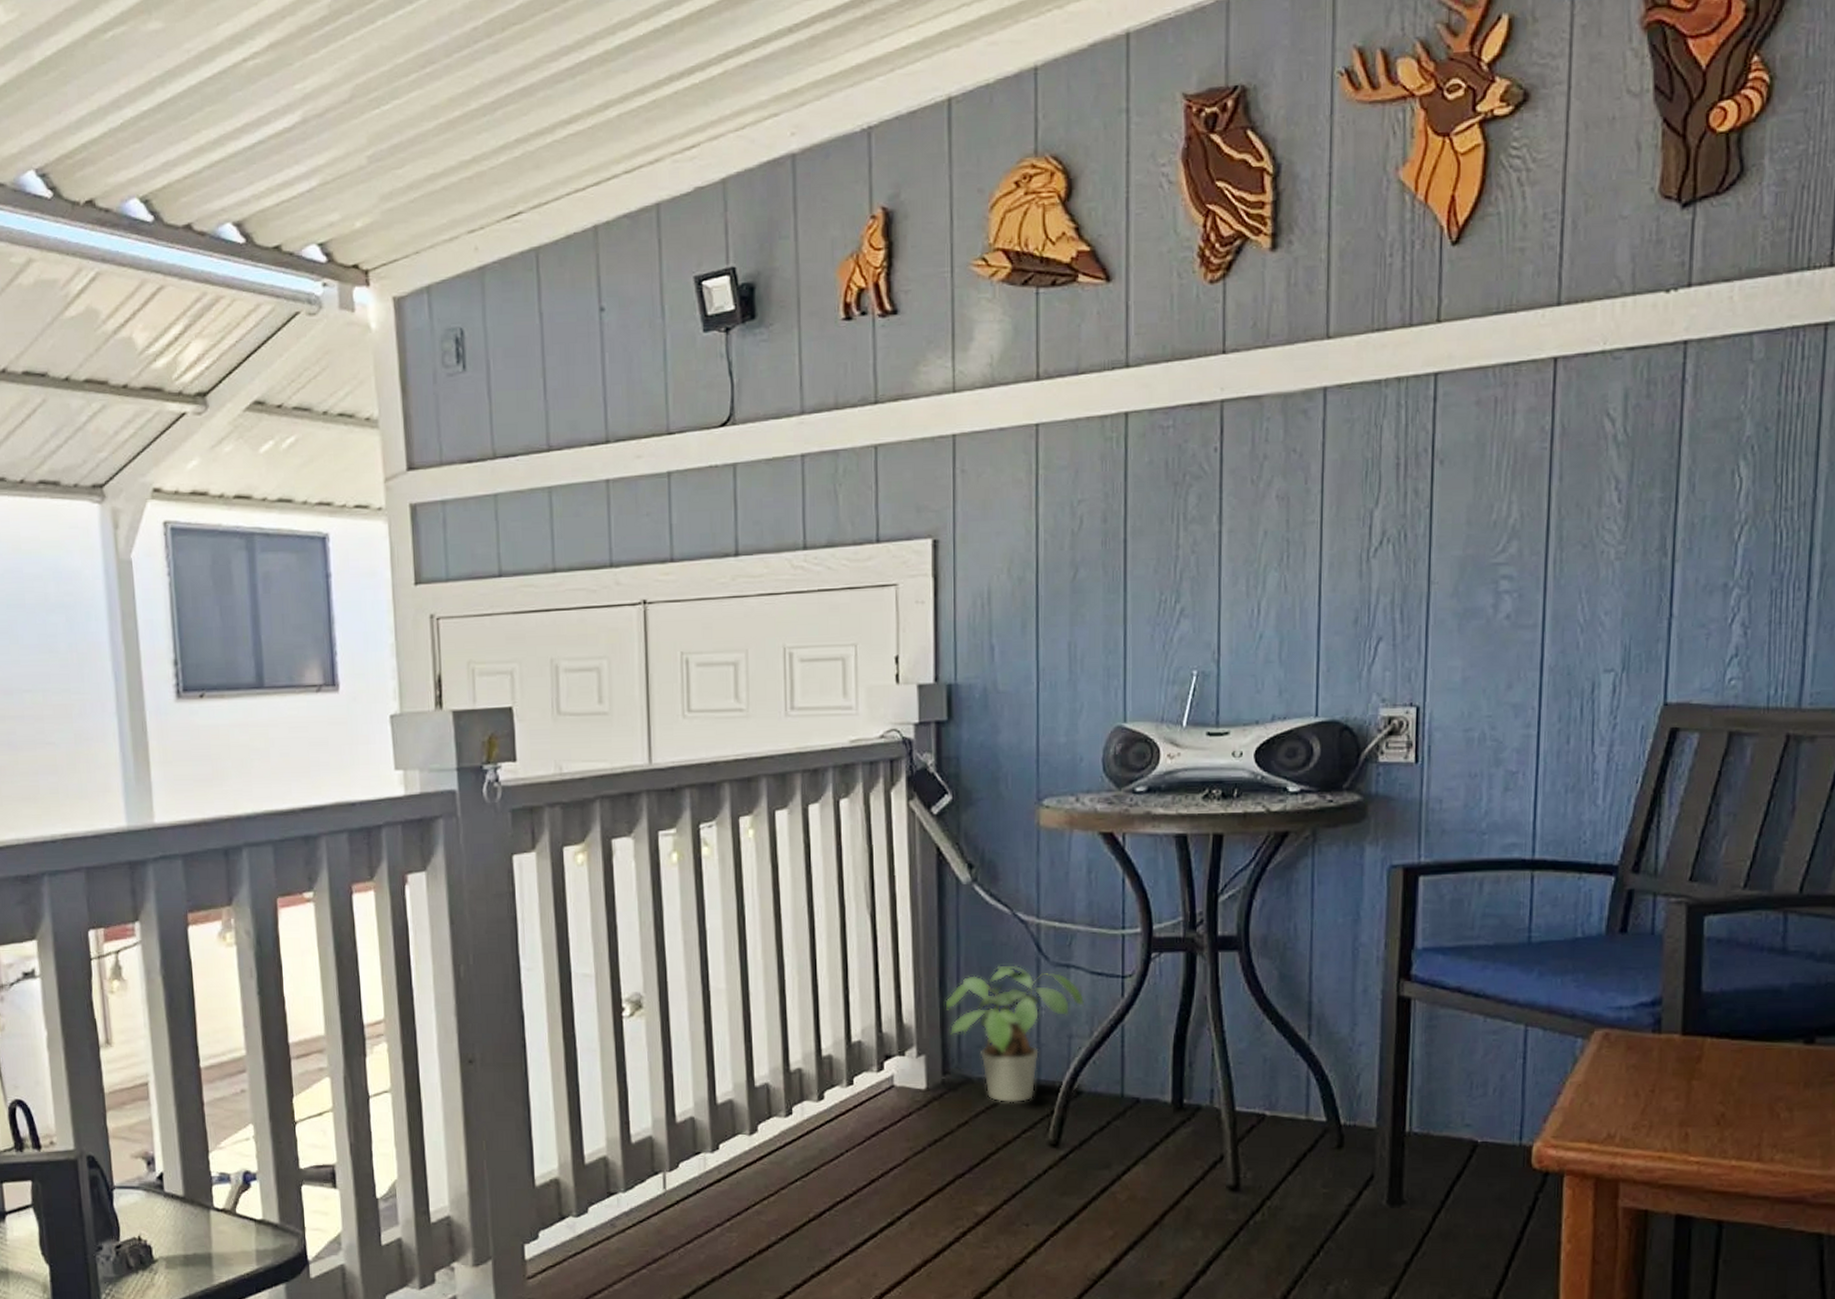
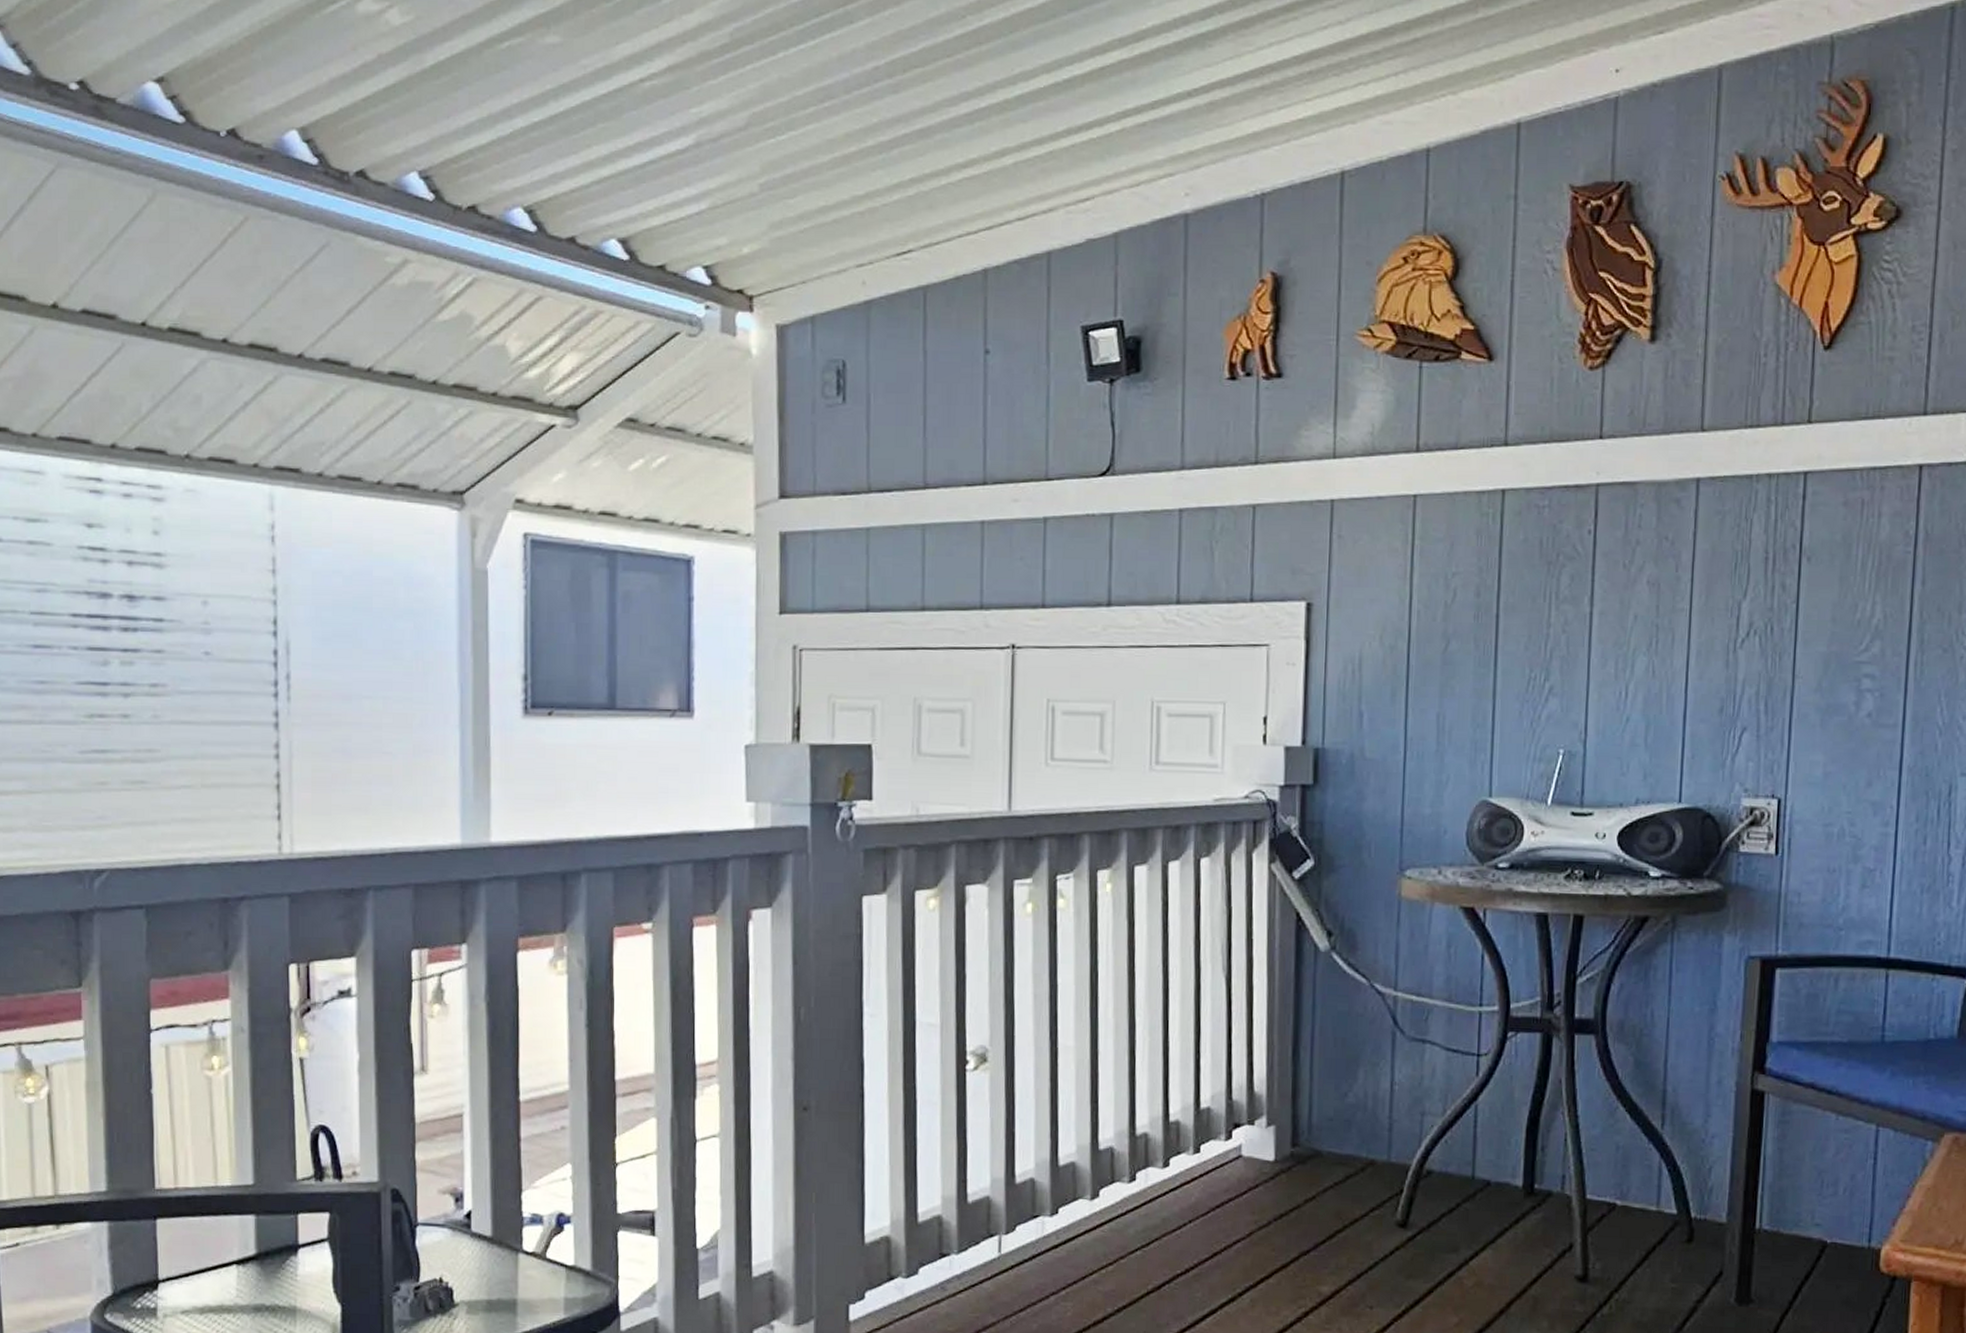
potted plant: present [945,965,1085,1103] -> none [1297,1036,1440,1180]

